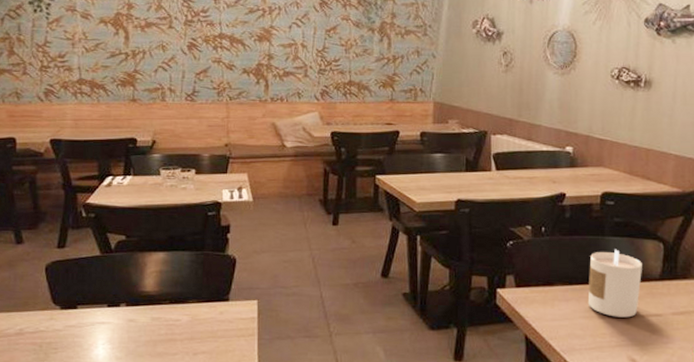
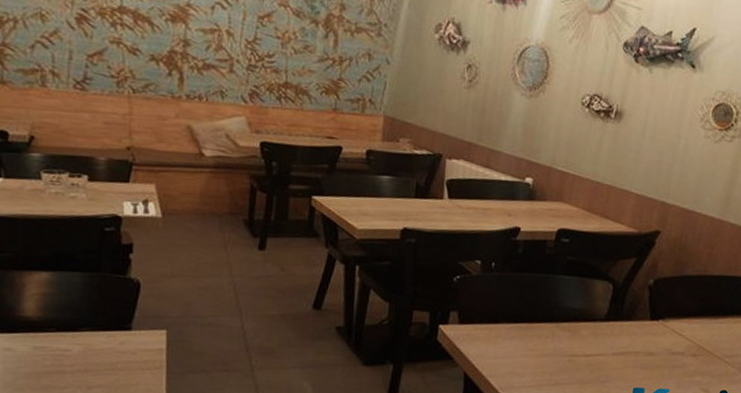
candle: present [587,249,642,318] -> none [531,288,590,357]

